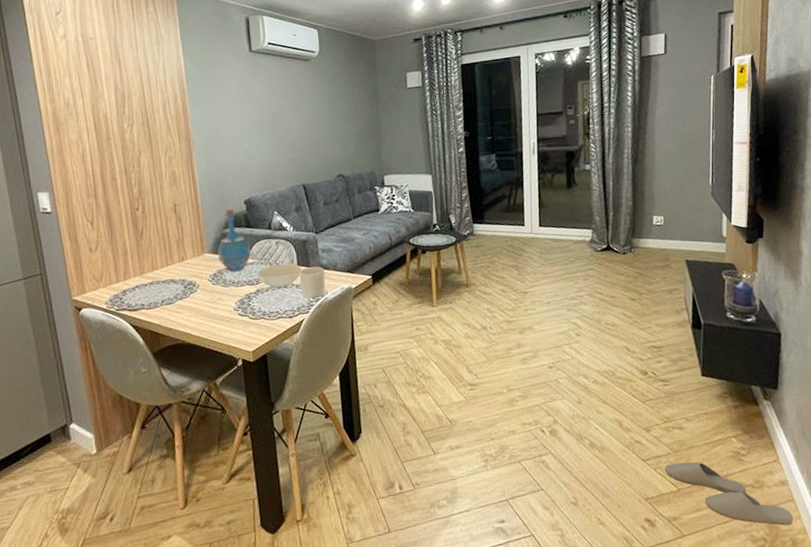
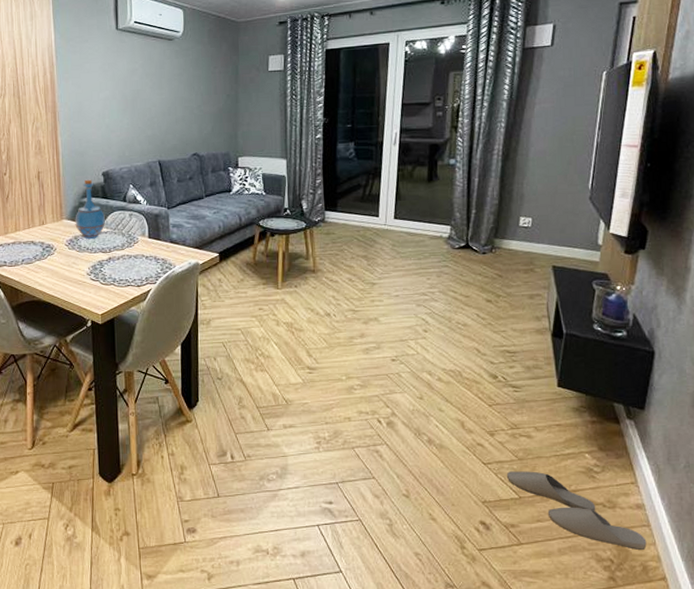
bowl: present [257,263,302,289] -> none [110,235,152,258]
mug: present [298,266,326,299] -> none [149,240,174,271]

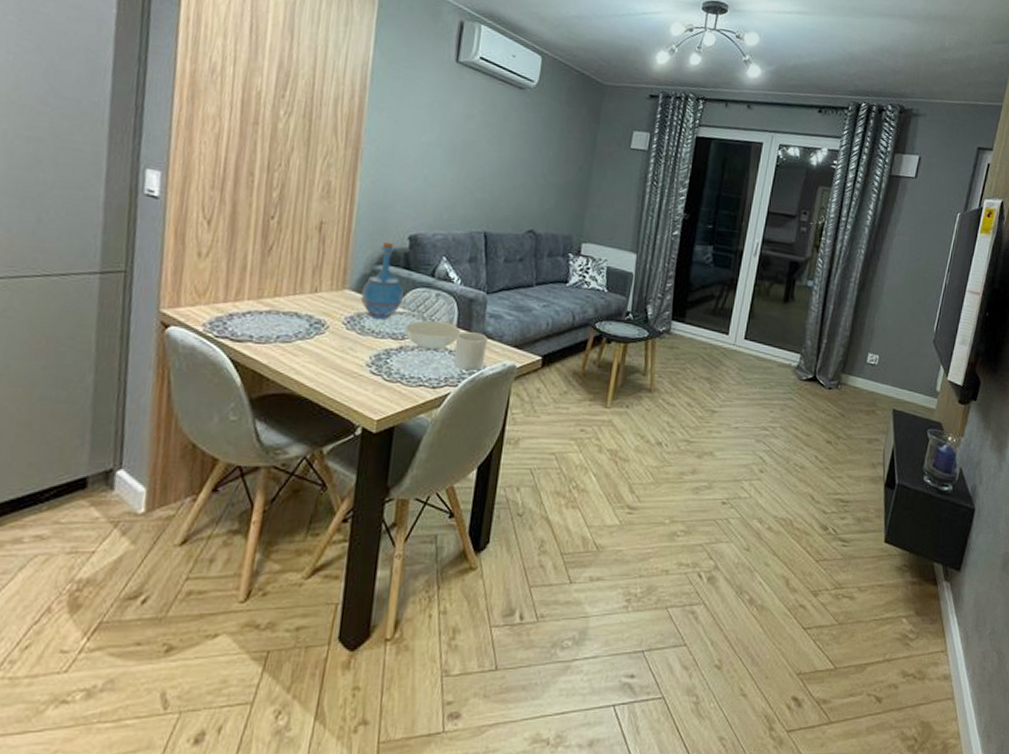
bowl: none [110,235,152,258] -> present [405,320,461,351]
mug: none [149,240,174,271] -> present [453,332,488,372]
slippers: present [506,471,647,550] -> none [824,637,949,726]

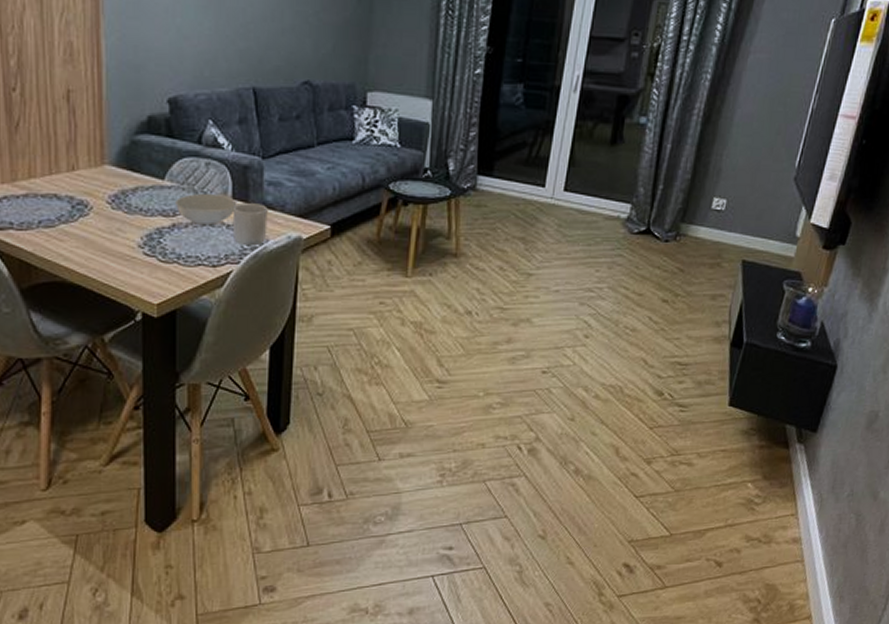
bottle: present [360,241,404,321] -> none [123,107,169,197]

